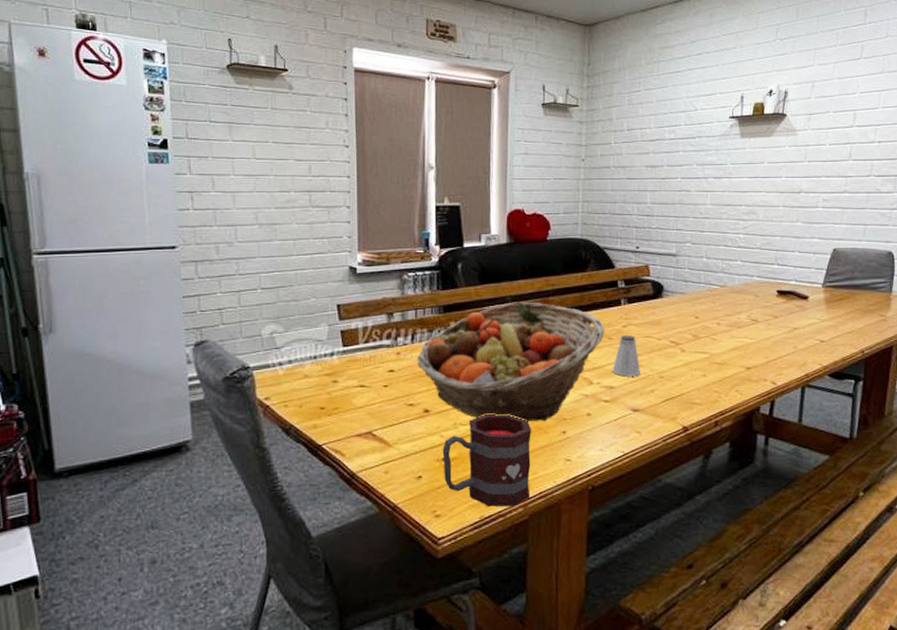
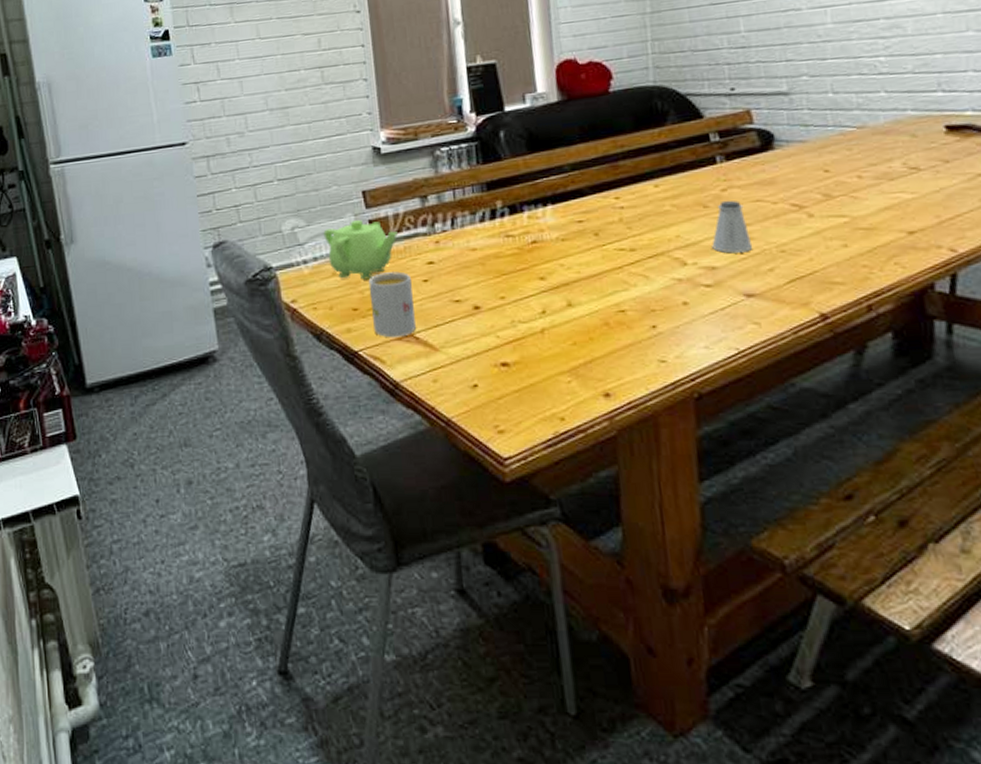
teapot: none [299,330,365,383] -> present [323,220,398,280]
mug: none [336,377,374,434] -> present [368,272,416,338]
fruit basket: present [417,302,606,422] -> none [460,169,698,316]
mug: present [442,414,531,507] -> none [499,307,616,421]

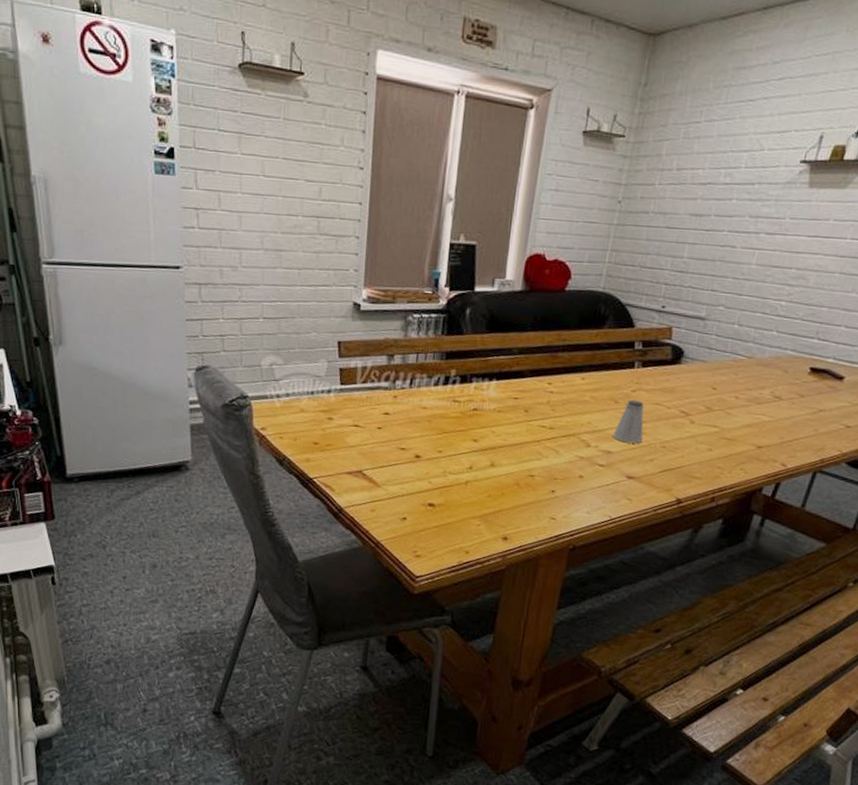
teapot: present [323,220,398,280] -> none [298,366,363,420]
mug: present [368,272,416,338] -> none [329,416,368,472]

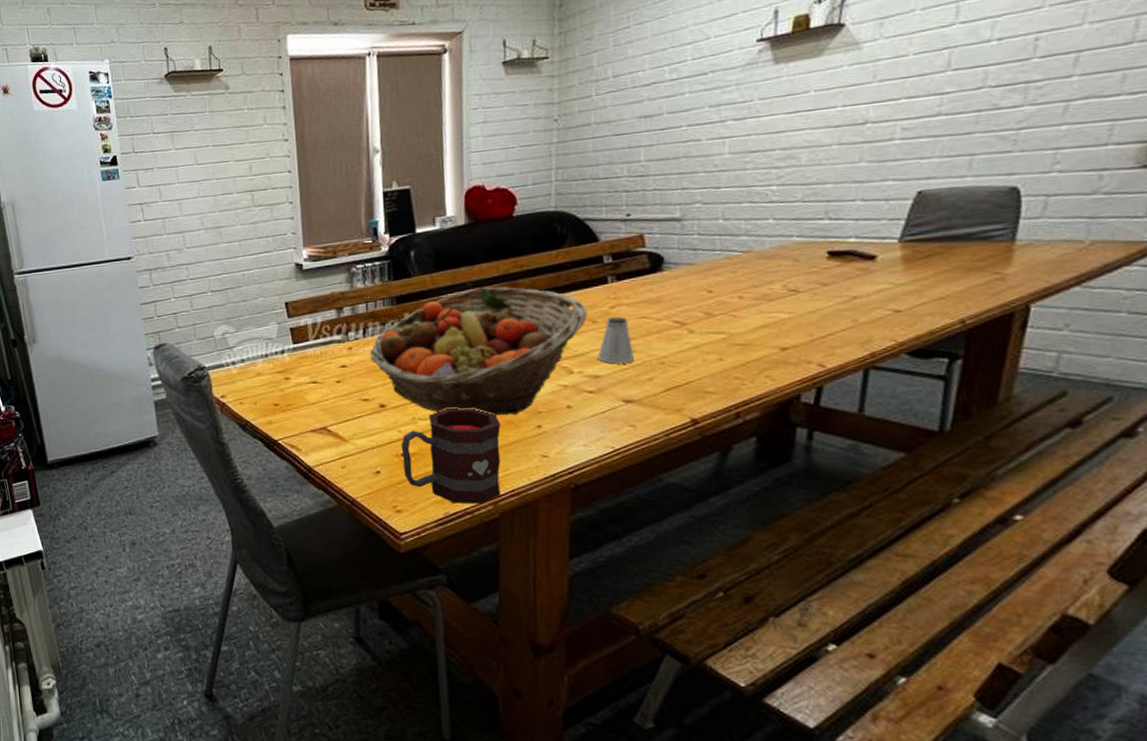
fruit basket: none [413,354,613,479] -> present [370,286,588,416]
mug: none [428,466,520,556] -> present [401,408,501,505]

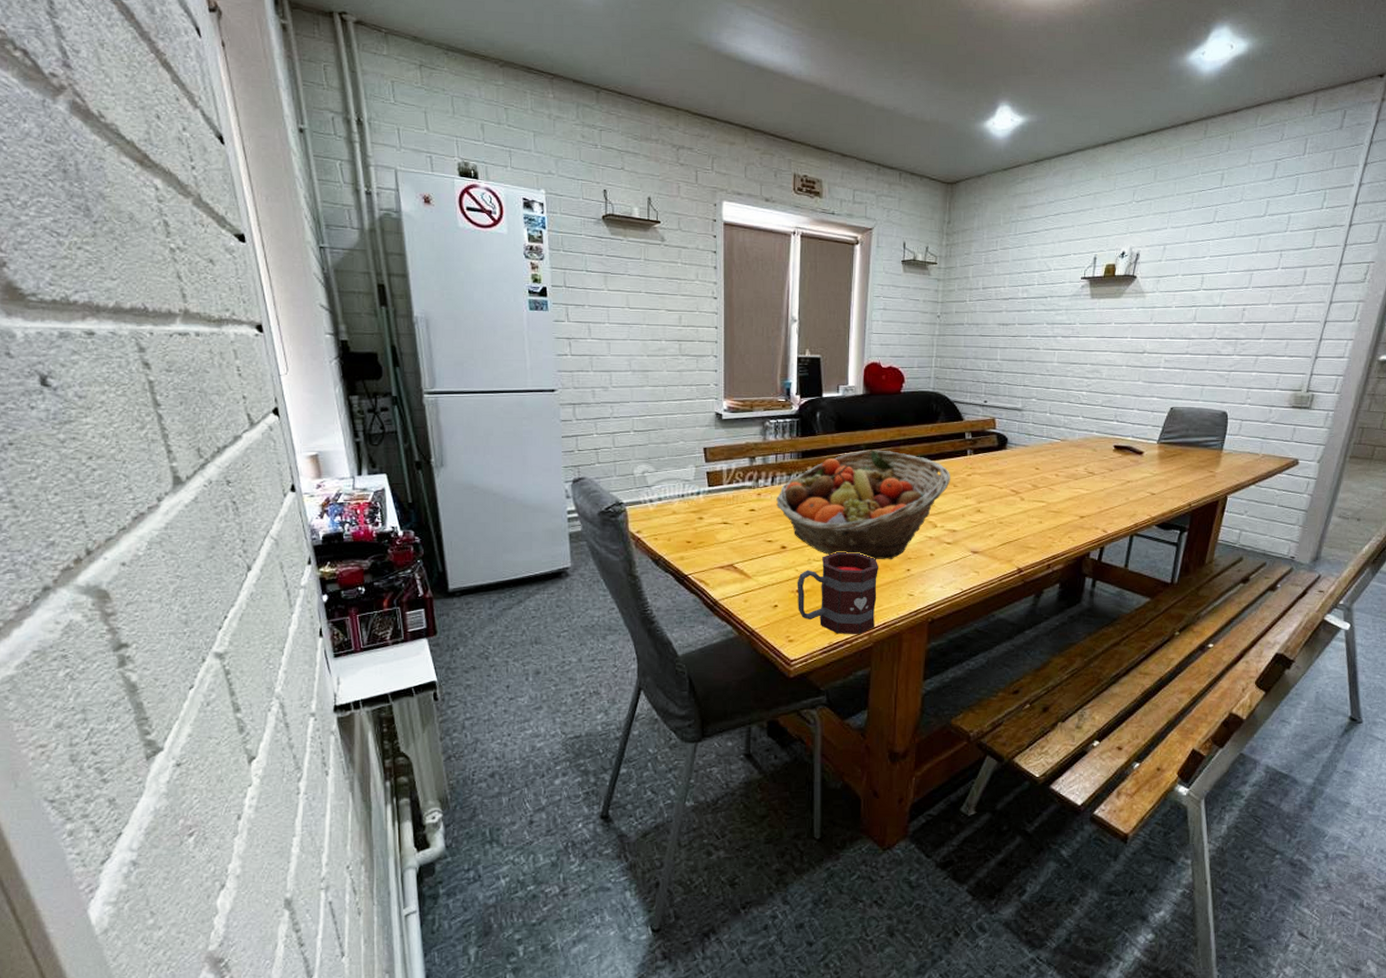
saltshaker: present [597,316,635,364] -> none [955,483,982,521]

